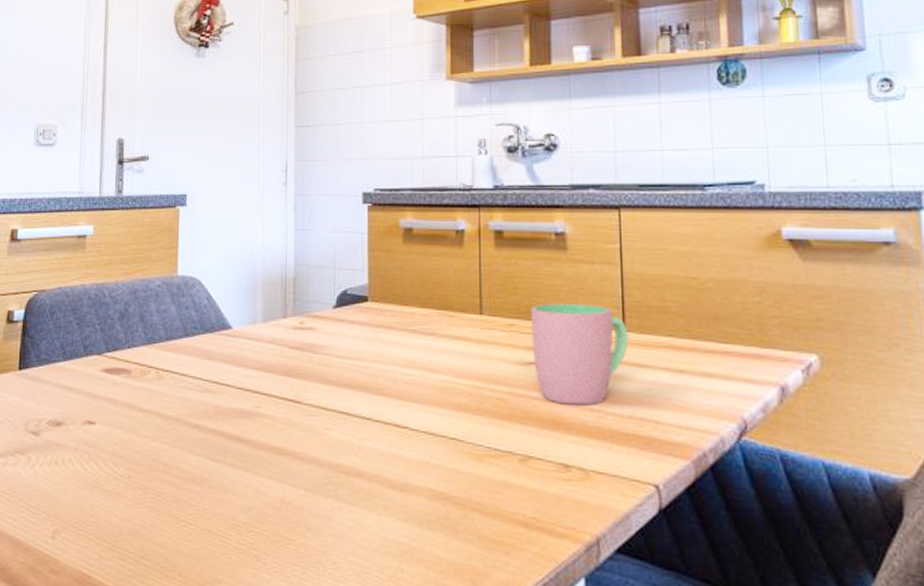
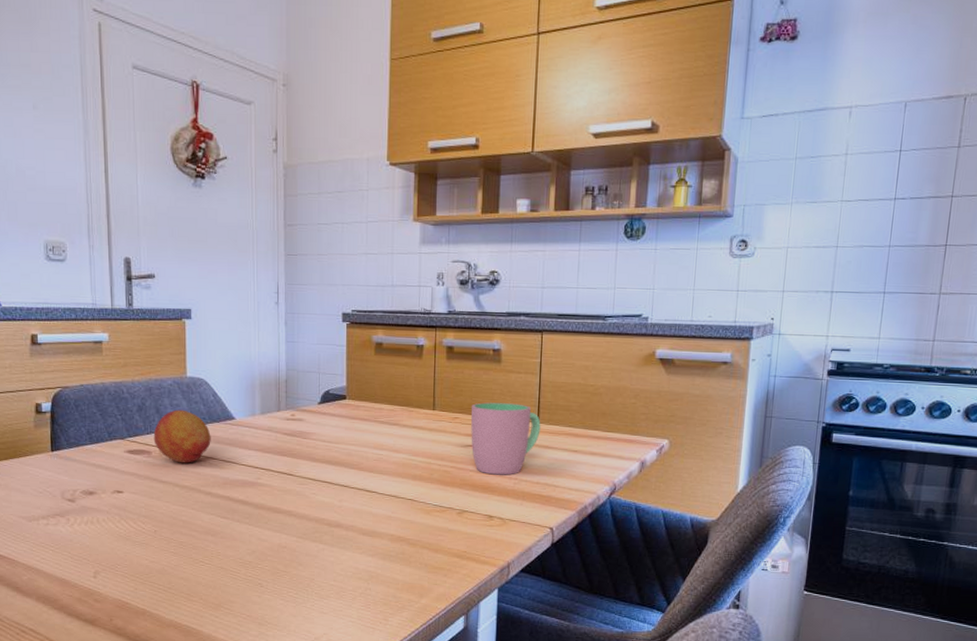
fruit: none [135,316,203,386] -> present [153,409,211,463]

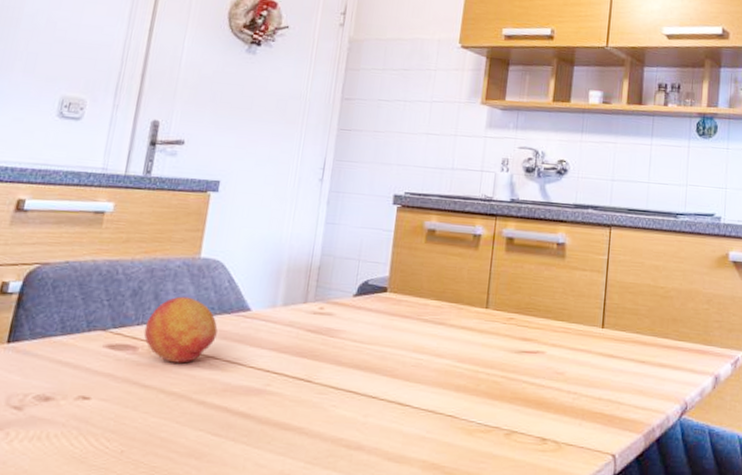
cup: present [470,402,541,475] -> none [526,302,606,389]

